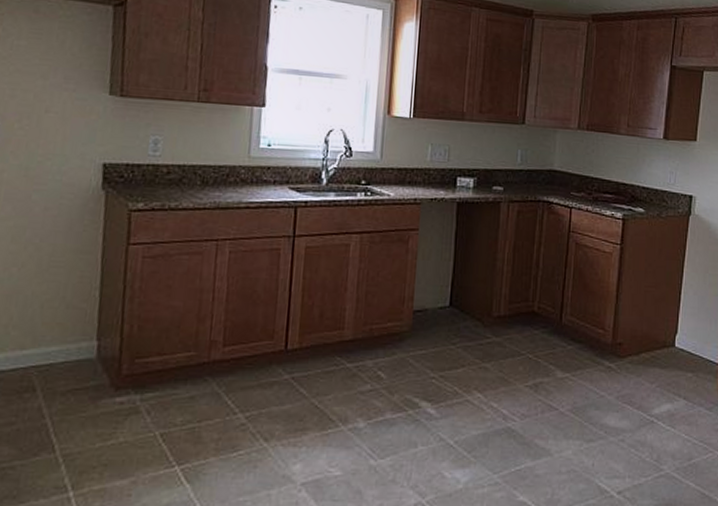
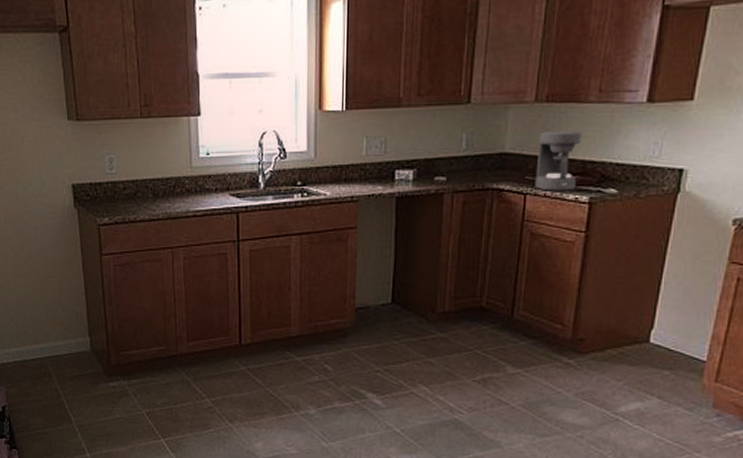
coffee maker: none [579,154,616,208] -> present [535,130,582,191]

